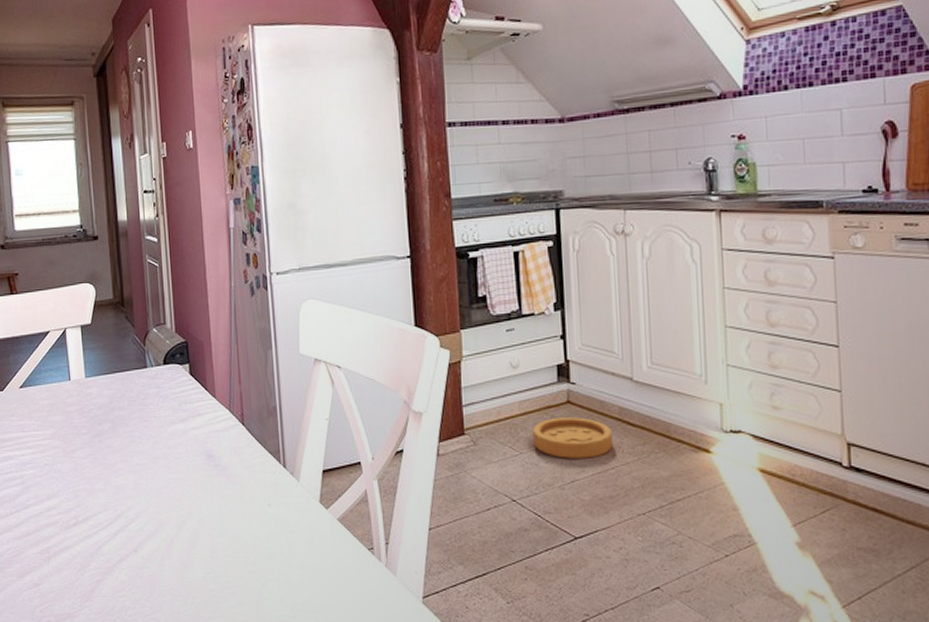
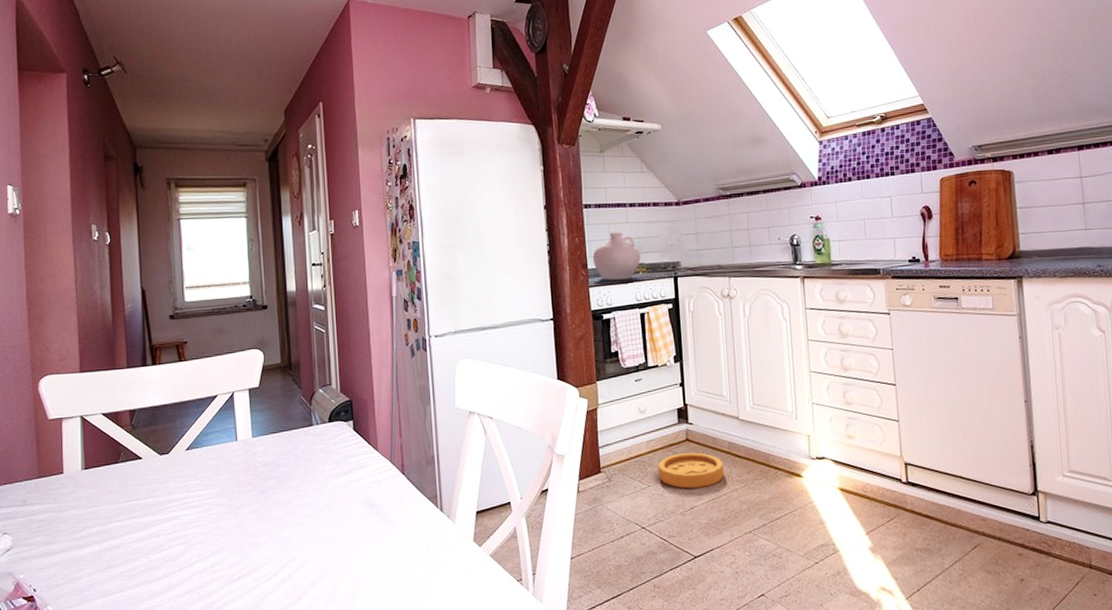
ceramic jug: none [458,154,516,213] -> present [593,232,641,281]

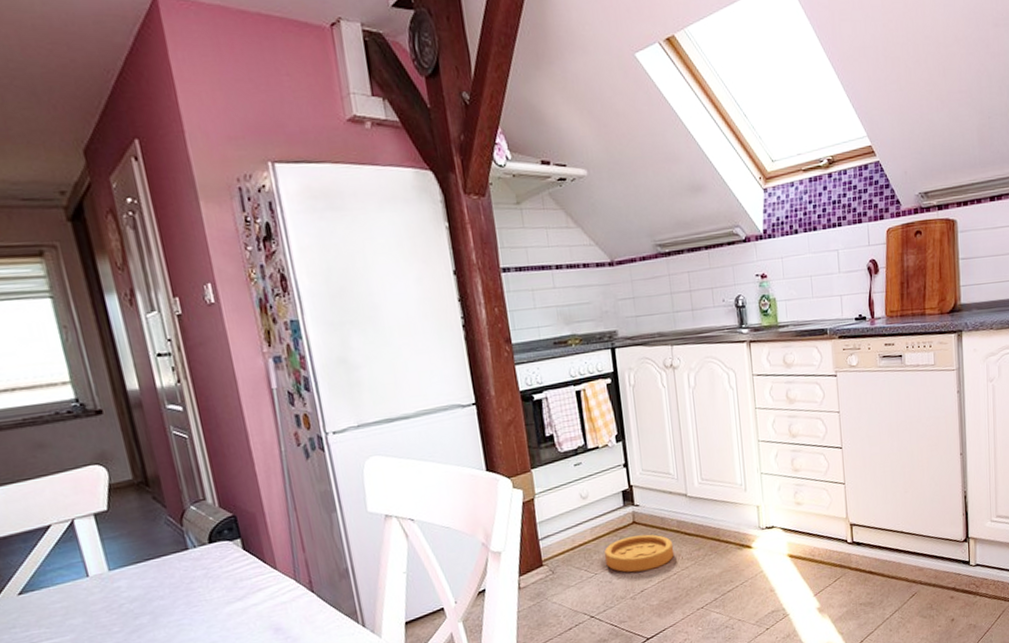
ceramic jug: present [593,232,641,281] -> none [517,299,573,357]

